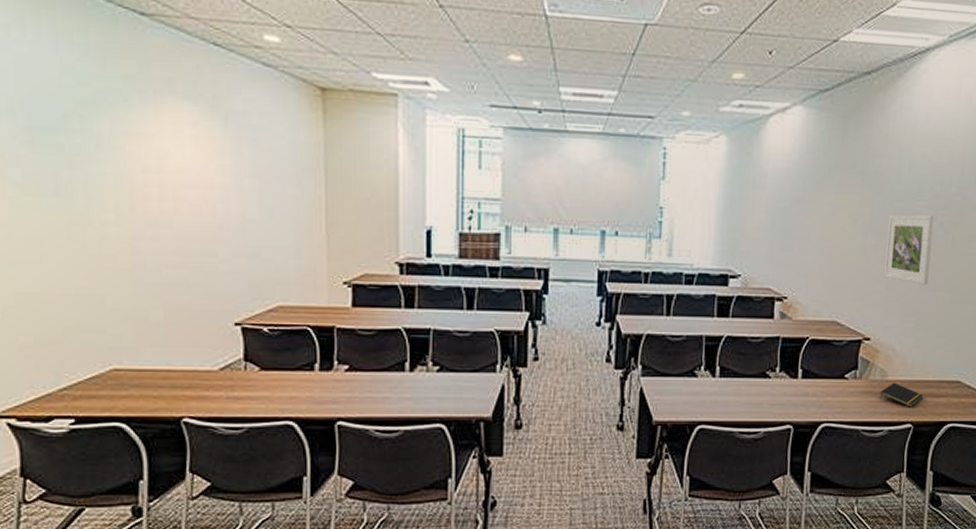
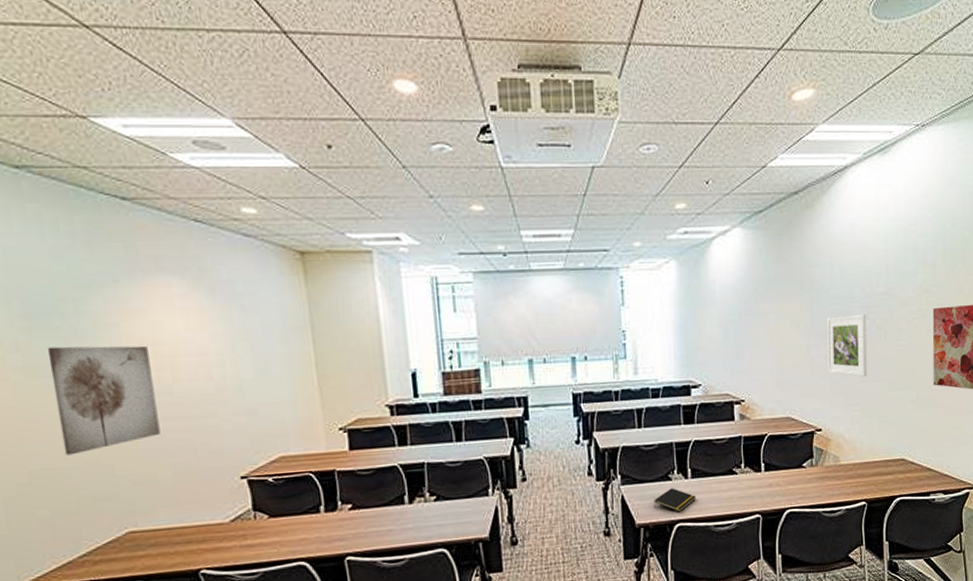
wall art: none [47,164,156,281] -> present [46,345,161,456]
notepad: none [675,386,722,413] -> present [654,488,696,512]
notepad: present [879,382,923,407] -> none [835,466,873,487]

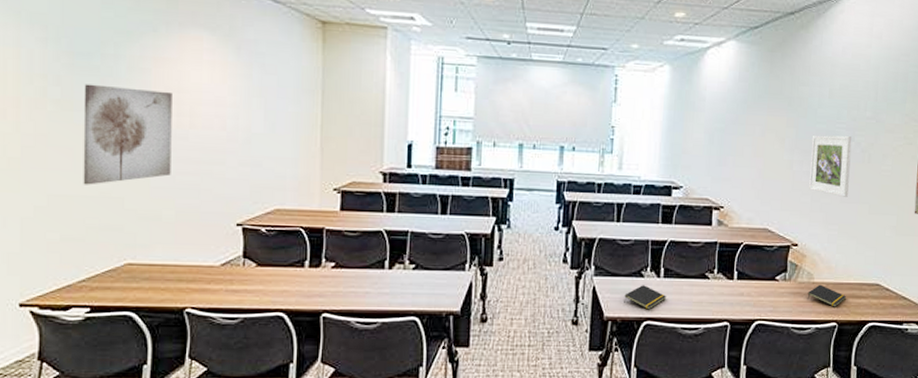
notepad: none [835,466,873,487] -> present [807,284,846,307]

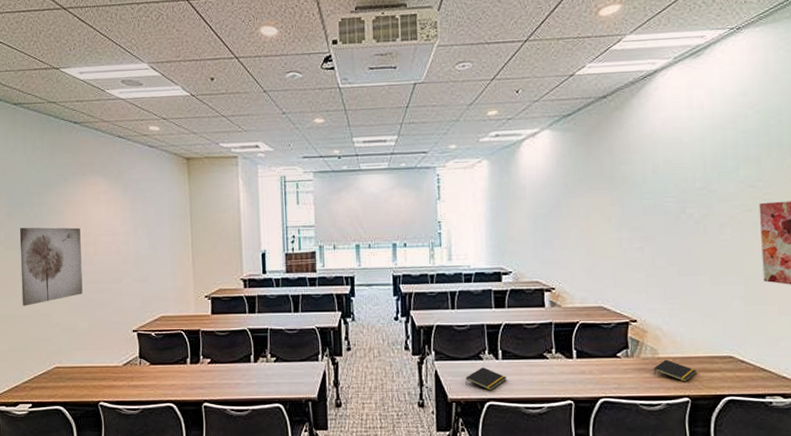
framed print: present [809,135,852,197] -> none [639,209,686,270]

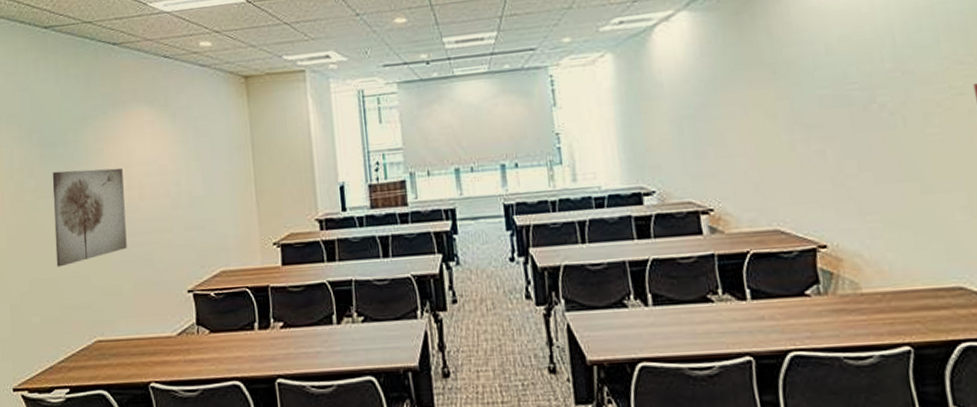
notepad: present [465,367,506,391] -> none [607,317,661,348]
notepad: present [653,359,696,382] -> none [856,295,917,325]

